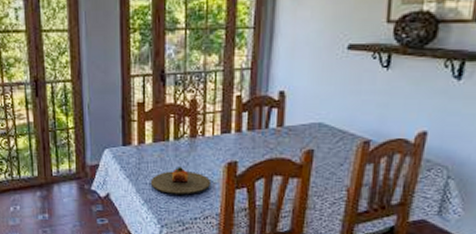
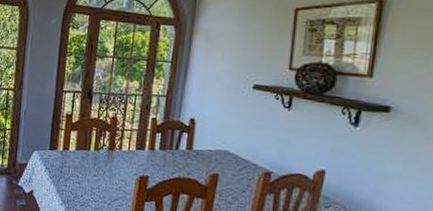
plate: present [150,167,212,195] -> none [70,174,124,201]

